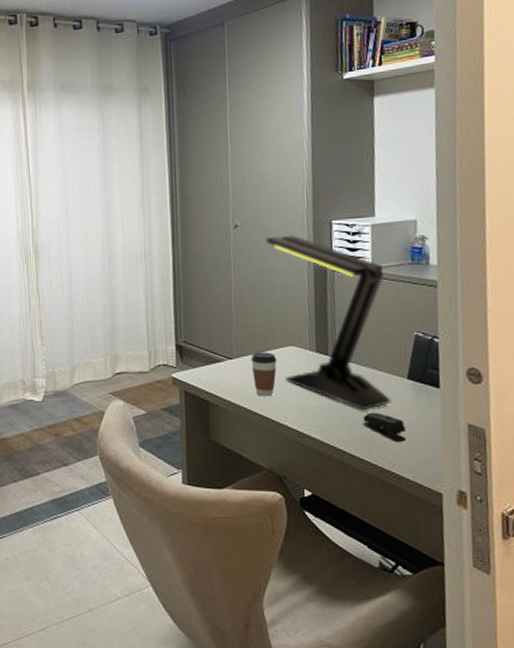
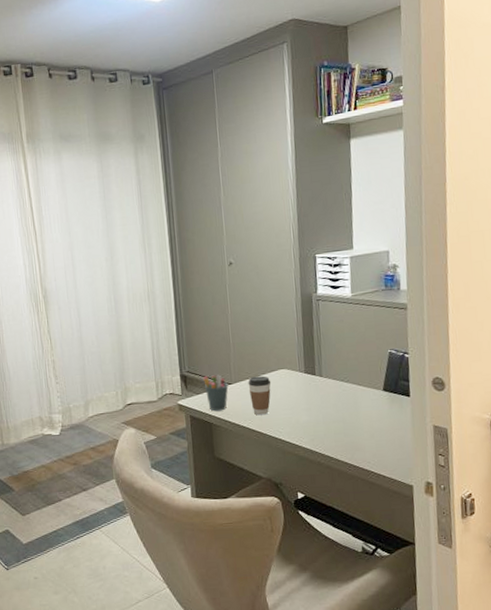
pen holder: none [201,347,229,388] -> present [203,374,229,412]
desk lamp: present [266,235,391,409] -> none [258,269,370,420]
stapler: present [363,412,406,442] -> none [346,421,383,445]

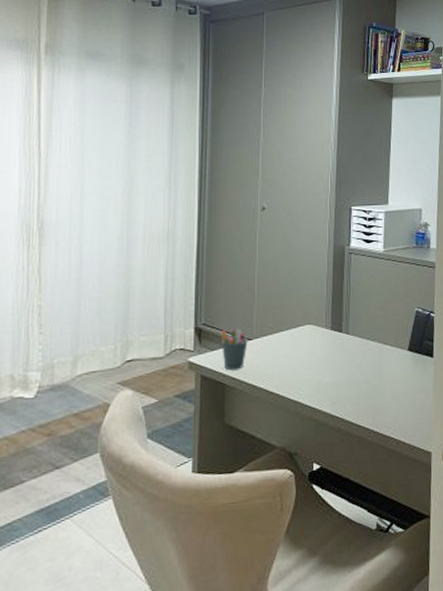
coffee cup: present [248,376,271,416] -> none [270,331,295,376]

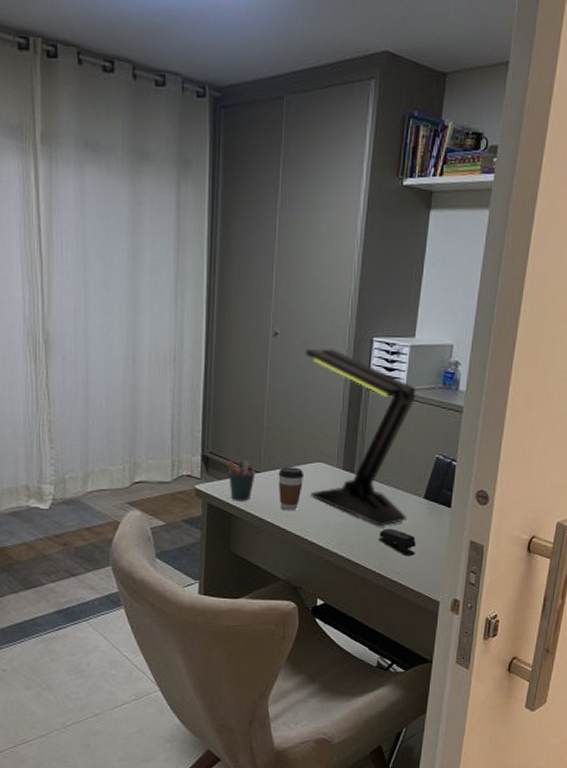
coffee cup: none [270,331,295,376] -> present [278,467,305,511]
desk lamp: none [291,219,394,381] -> present [305,348,417,526]
stapler: none [369,383,405,409] -> present [378,528,416,556]

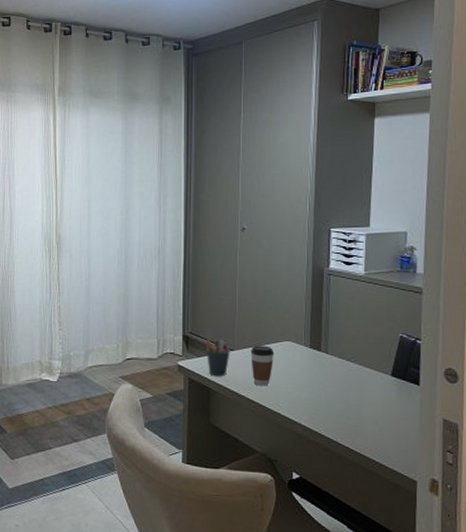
desk lamp: present [305,348,417,526] -> none [270,240,375,402]
stapler: present [378,528,416,556] -> none [349,405,387,433]

